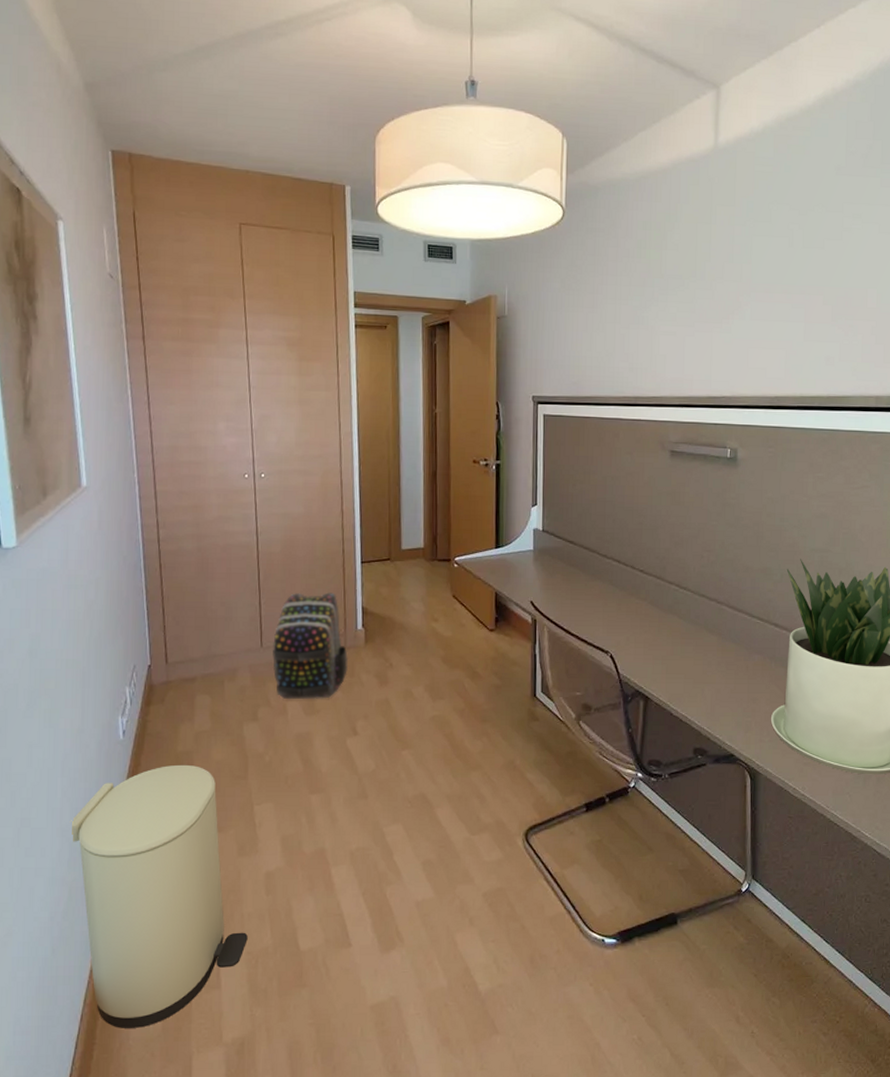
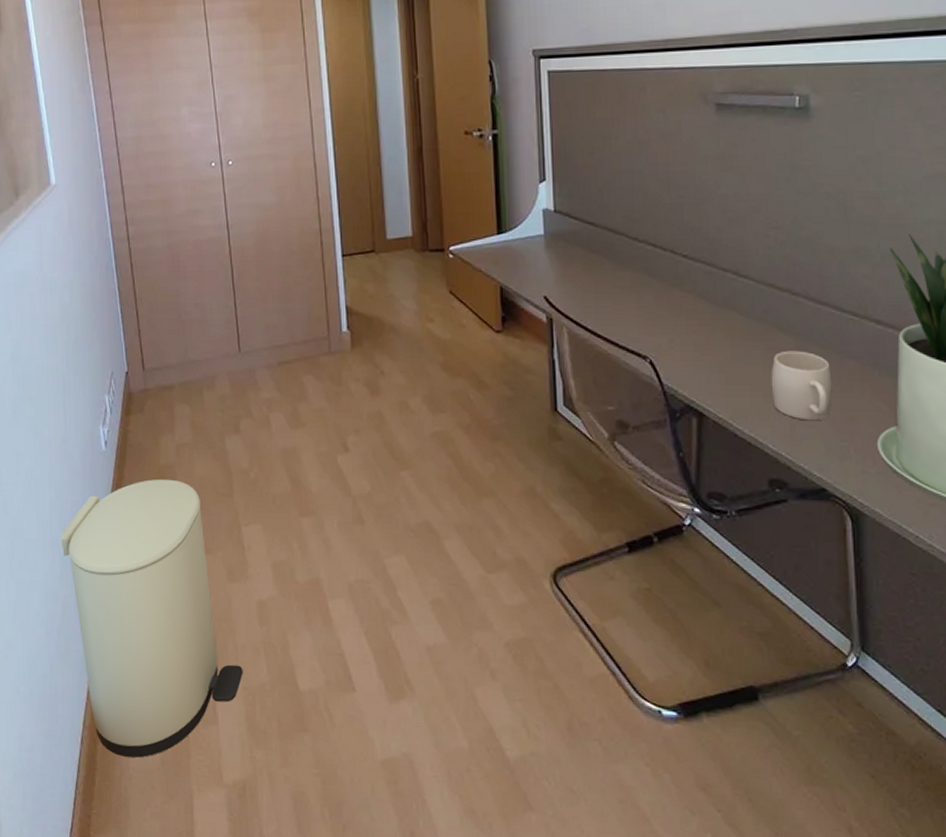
backpack: present [272,592,348,700] -> none [251,290,334,412]
mug: none [699,647,743,702] -> present [771,350,832,421]

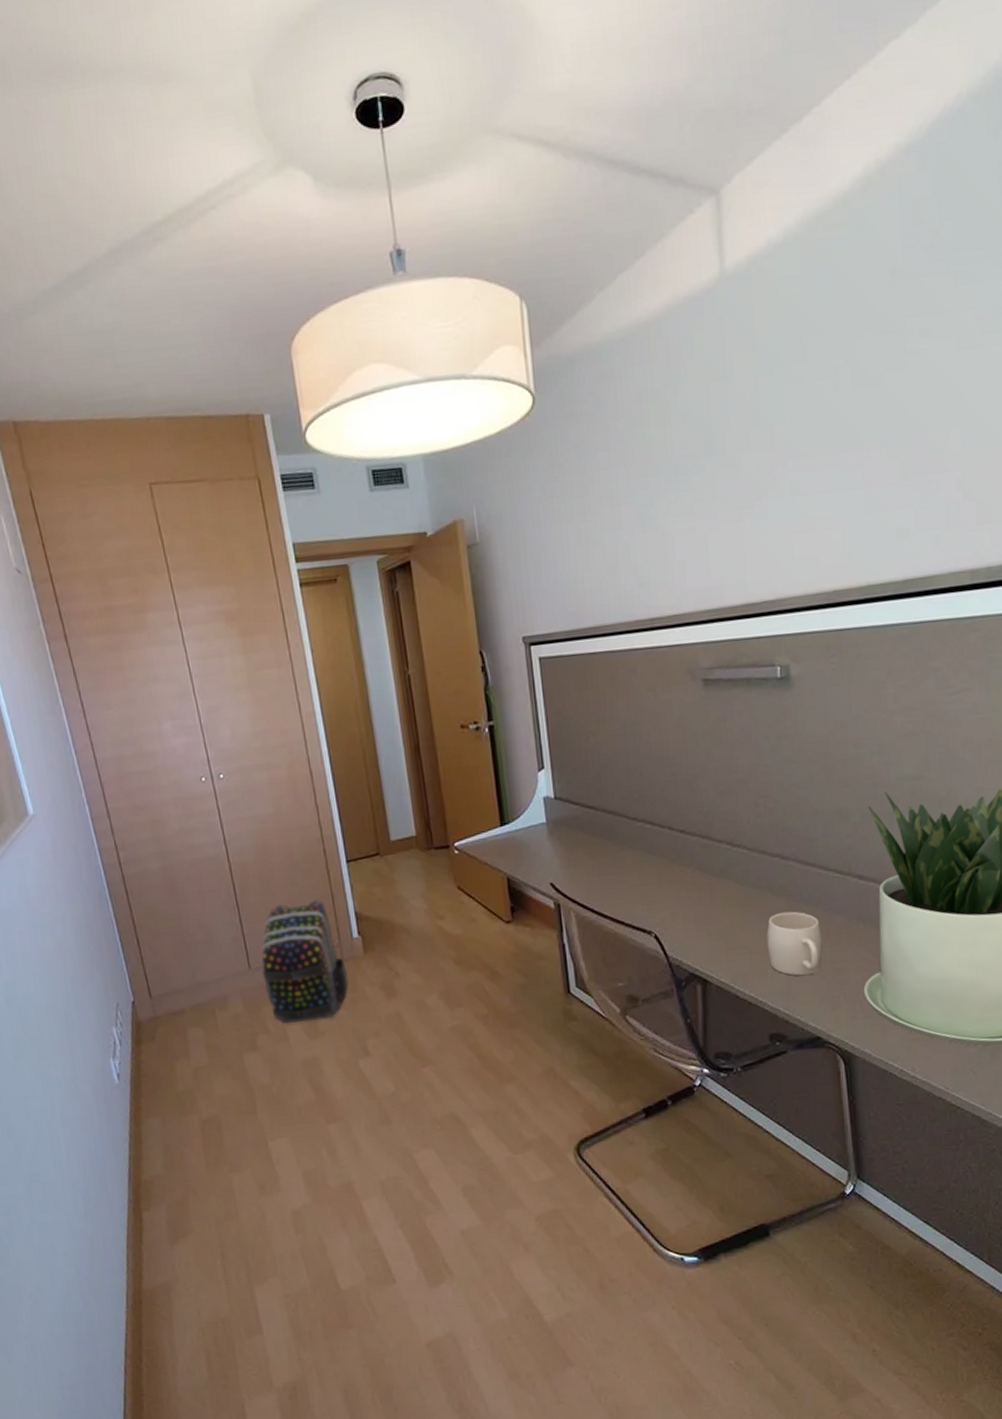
pedal bin: present [59,479,243,758] -> none [79,1103,283,1379]
backpack: none [251,290,334,412] -> present [261,899,349,1024]

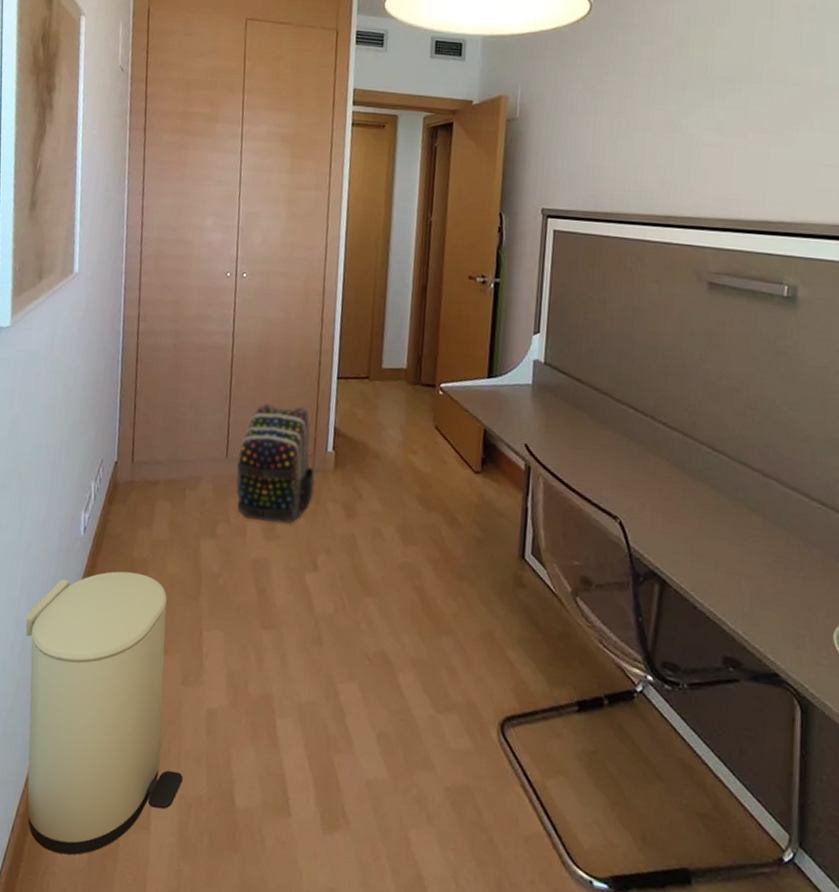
pedal bin: none [79,1103,283,1379] -> present [25,571,183,855]
mug: present [766,911,823,976] -> none [734,530,795,604]

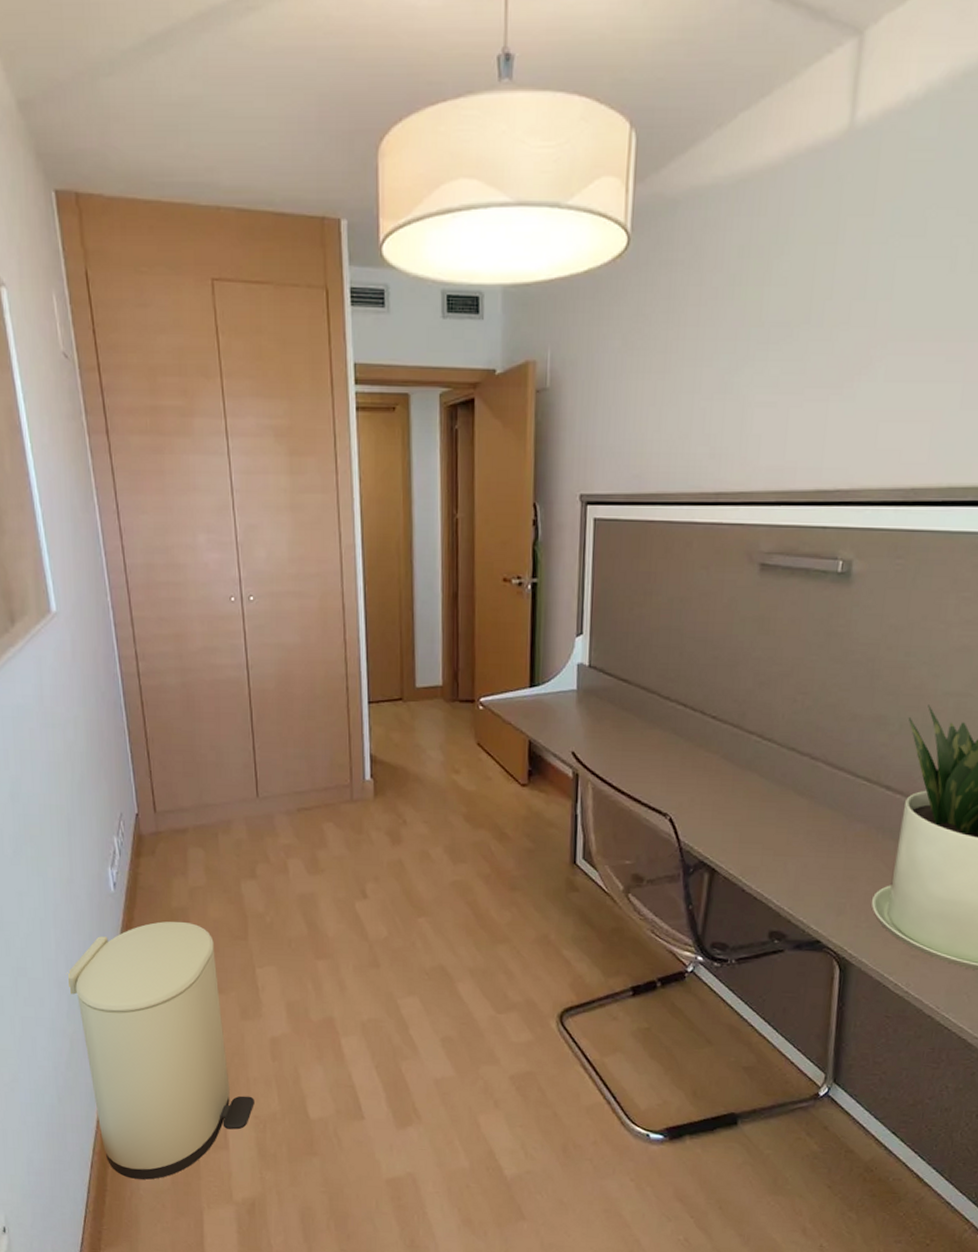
backpack: present [235,403,316,525] -> none [270,737,355,858]

